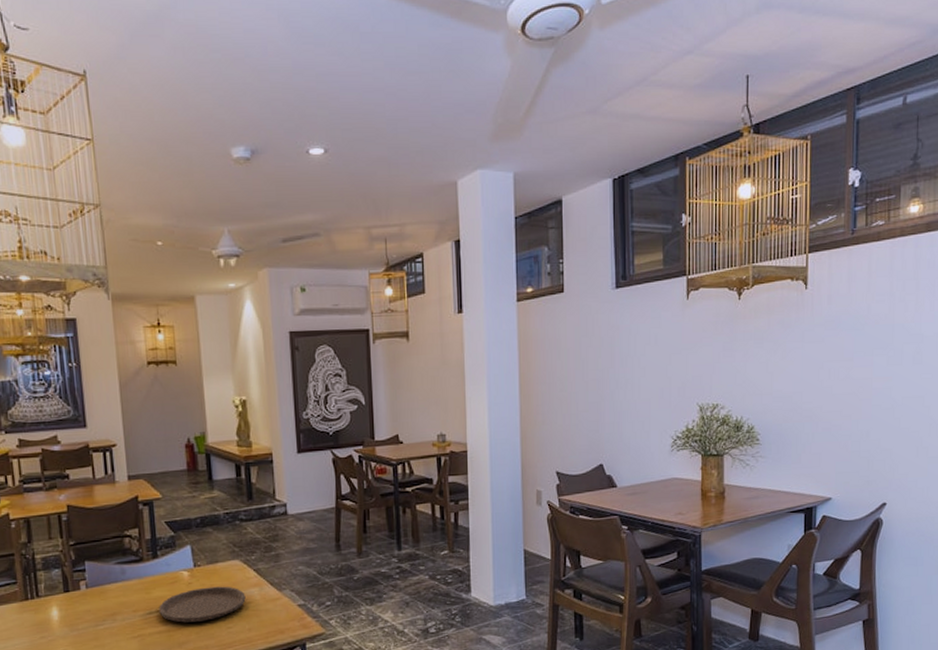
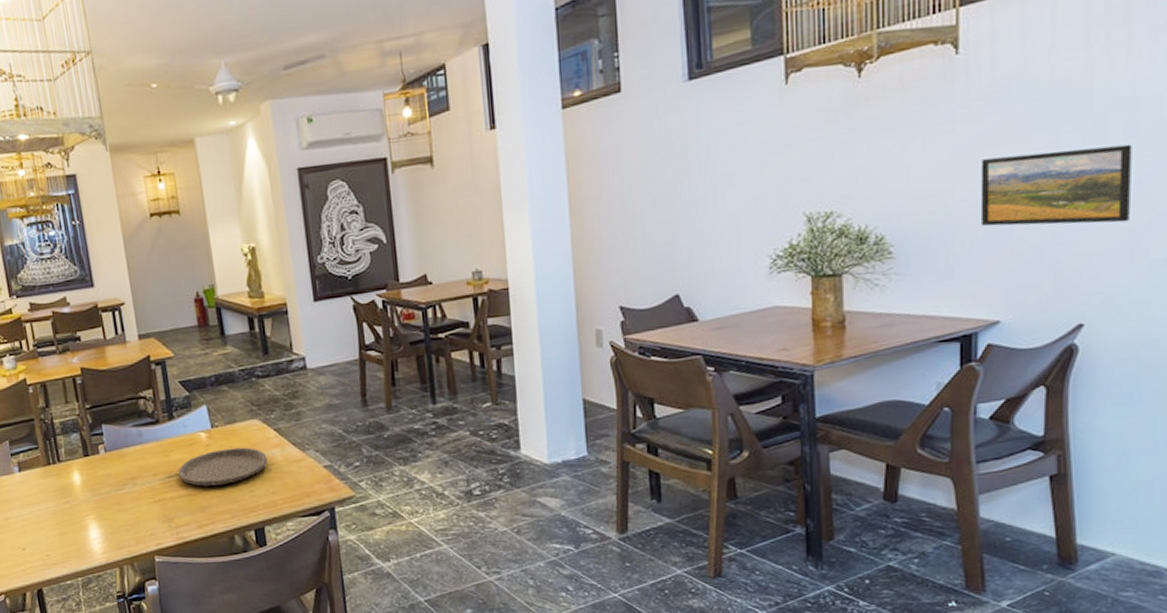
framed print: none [820,369,918,427] -> present [980,144,1132,227]

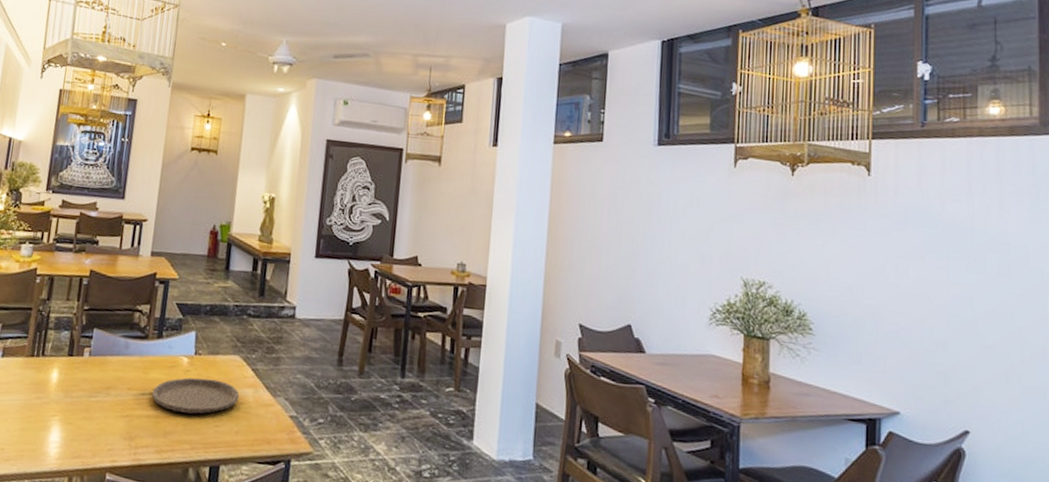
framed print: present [980,144,1132,227] -> none [885,266,1005,347]

